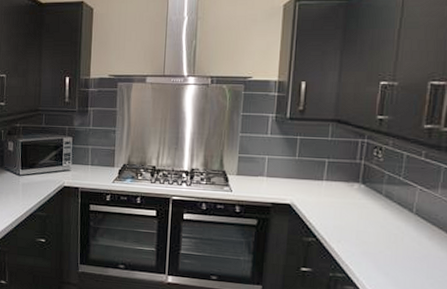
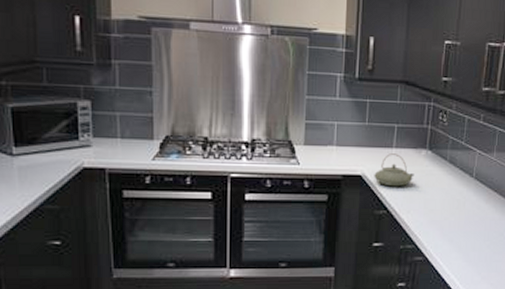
teapot: none [303,185,346,217] -> present [374,153,415,187]

